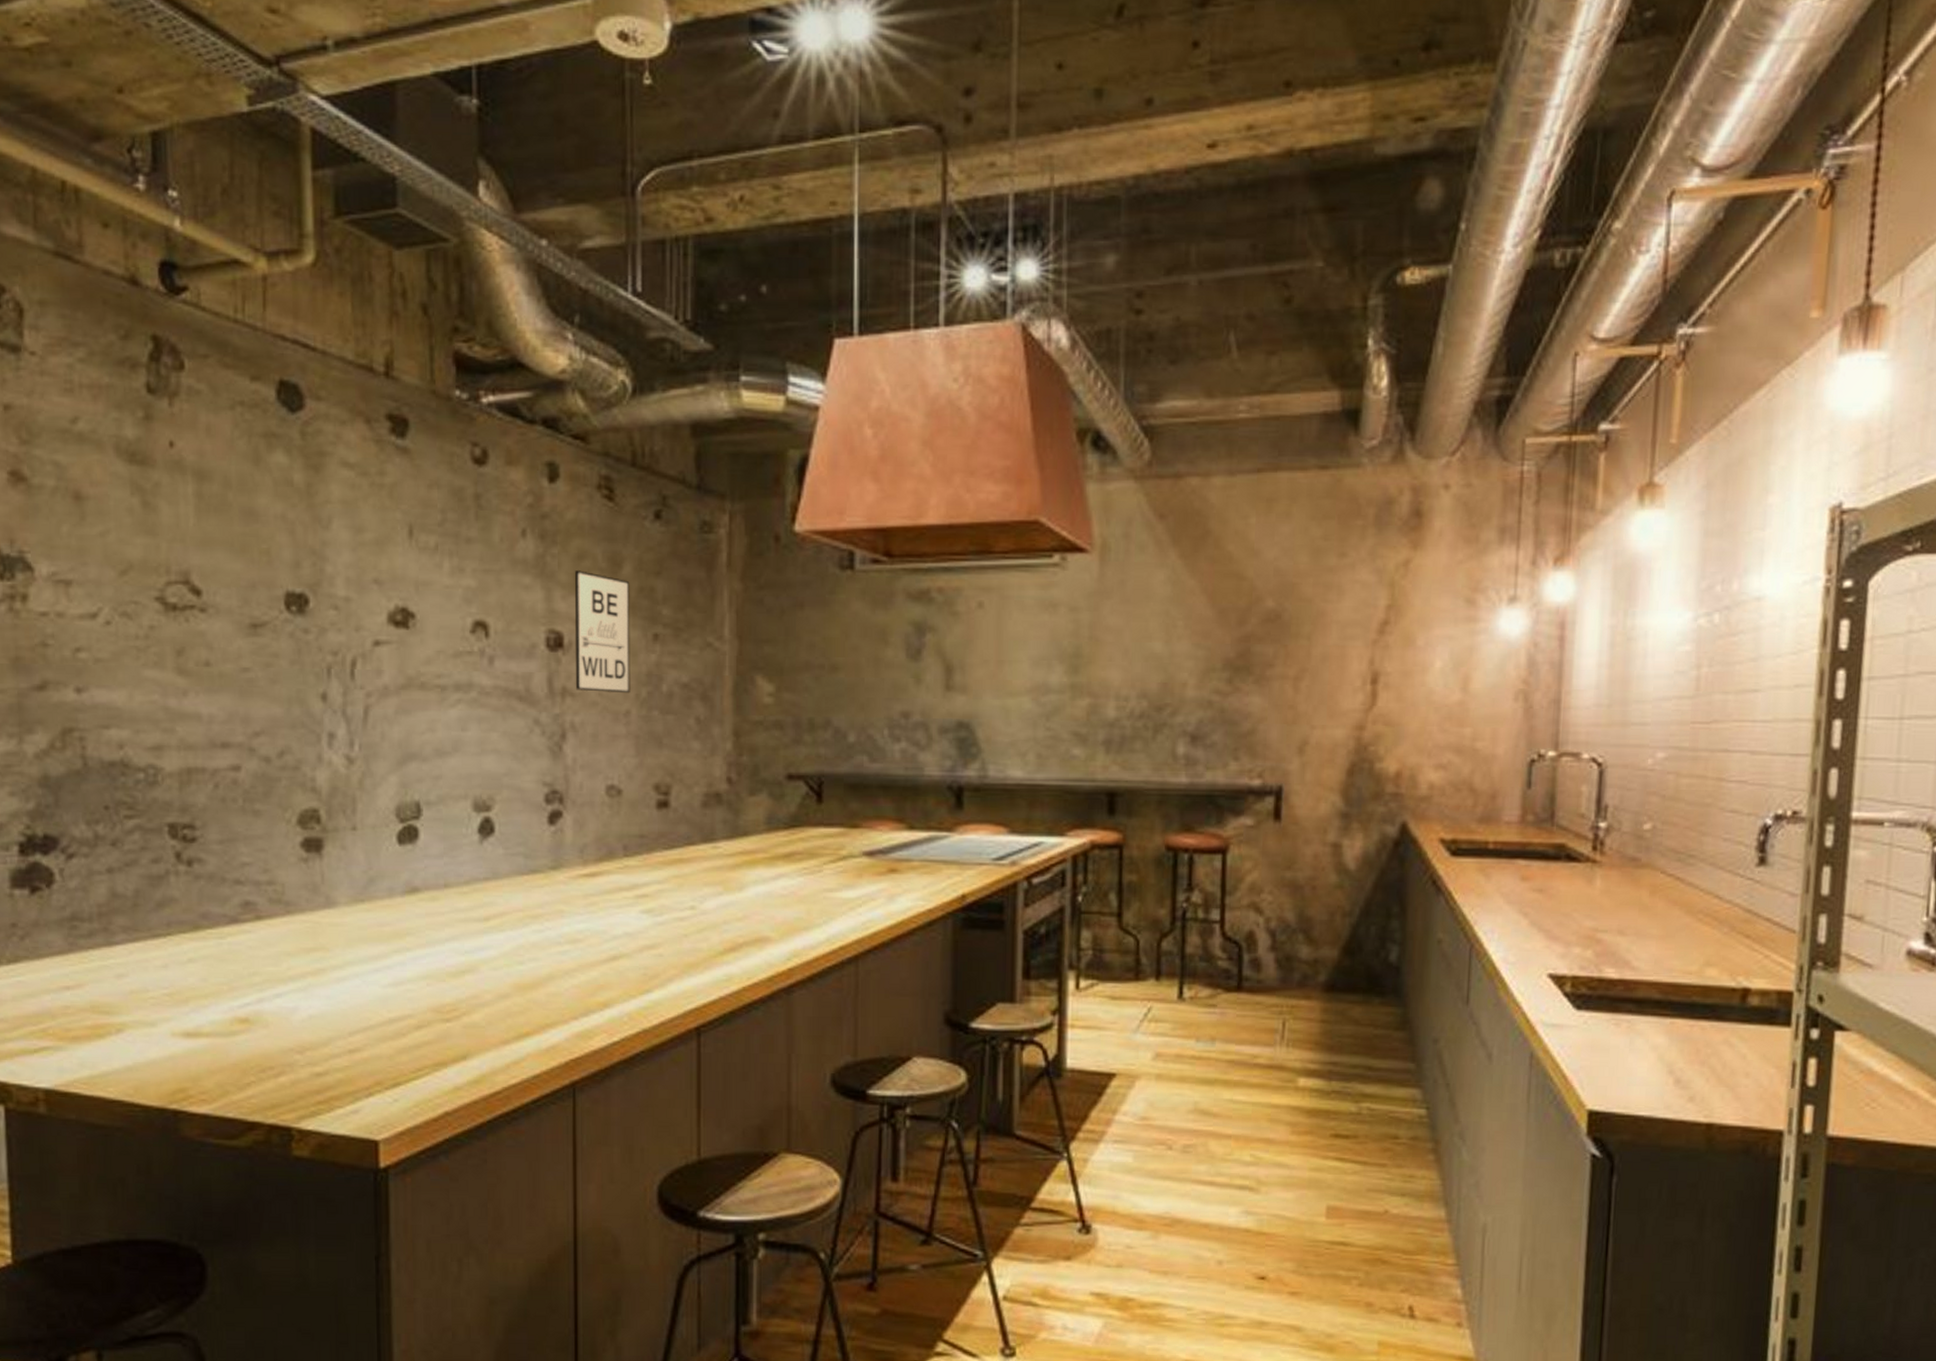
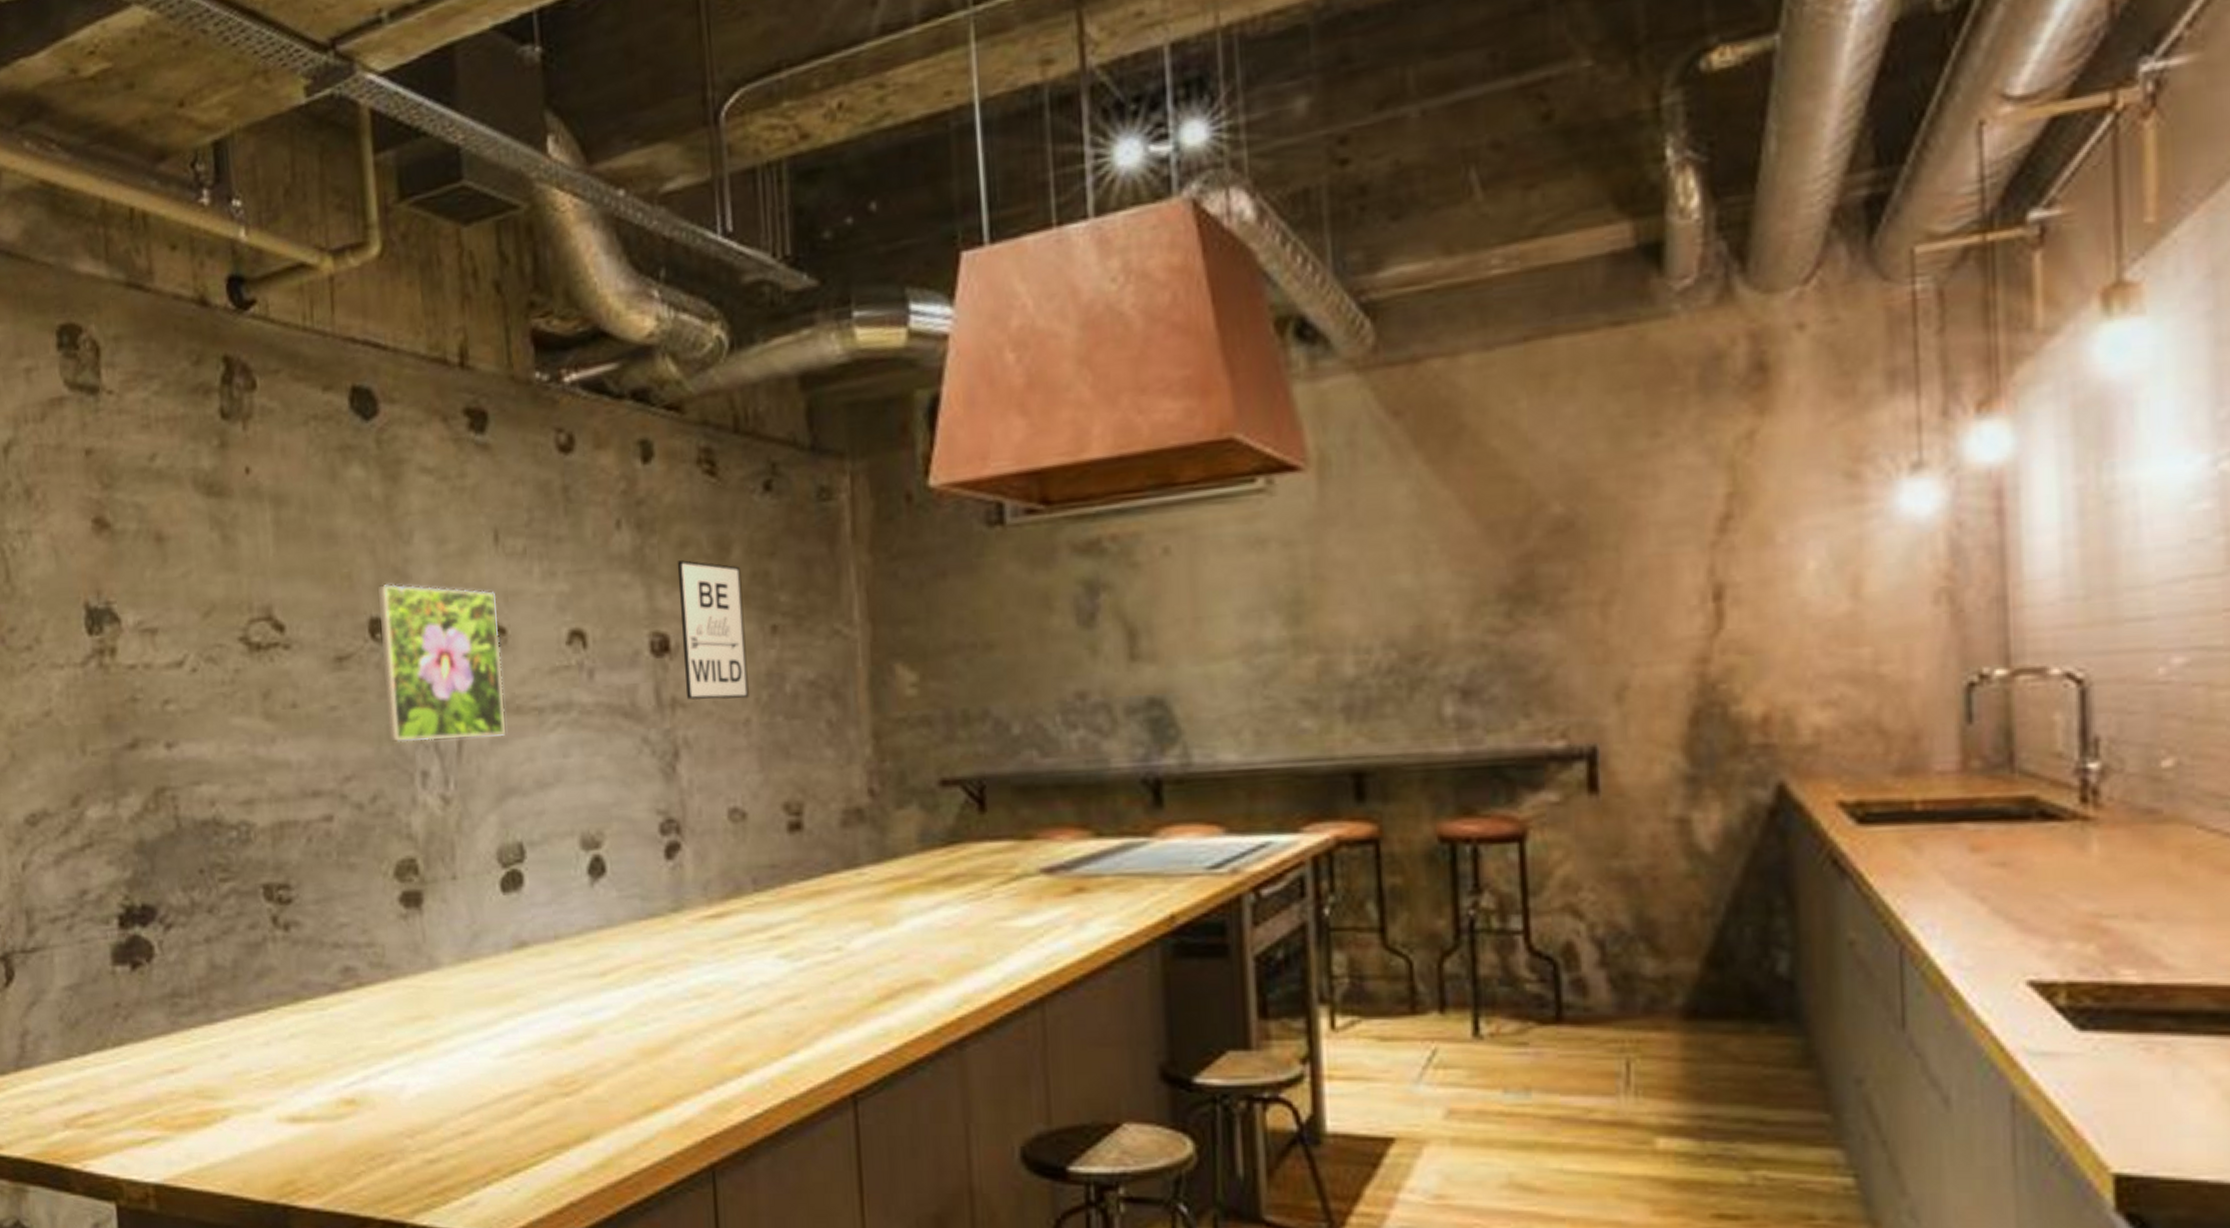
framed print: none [296,562,410,707] -> present [378,583,505,742]

